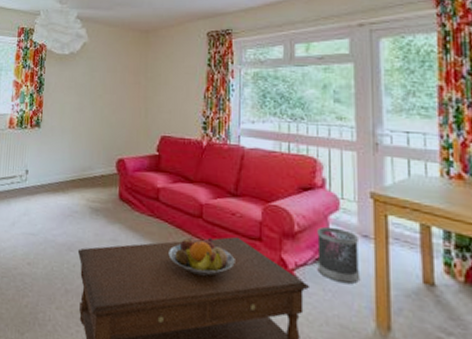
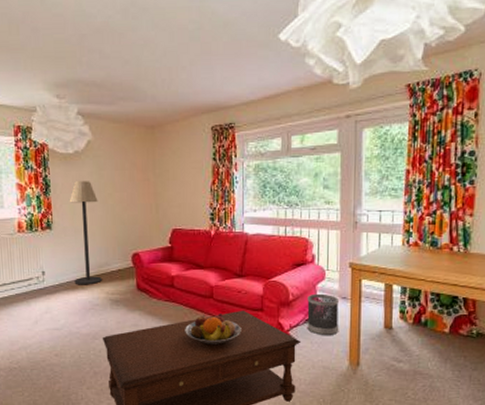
floor lamp: none [56,81,88,189] -> present [69,181,102,285]

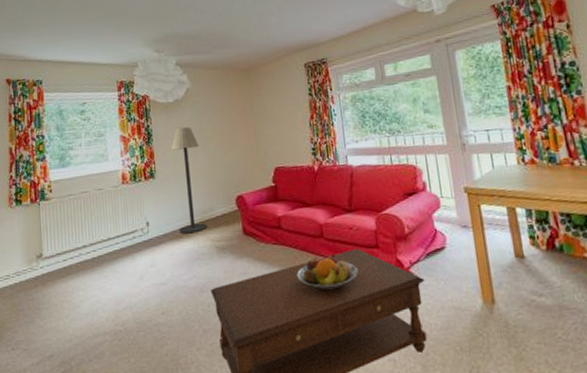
wastebasket: present [307,293,339,336] -> none [424,223,466,272]

